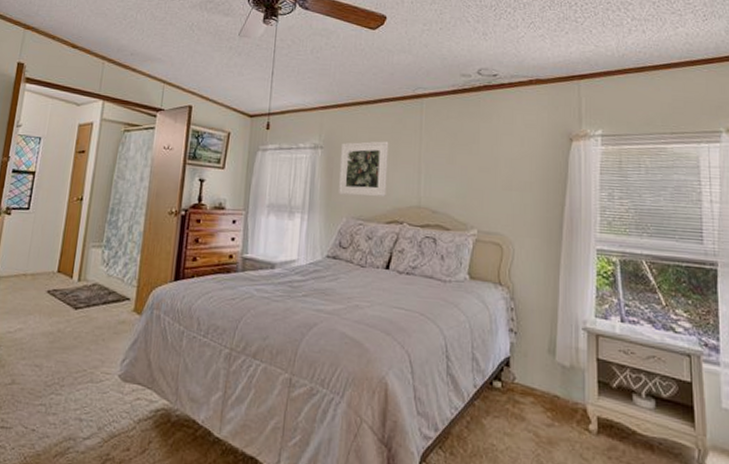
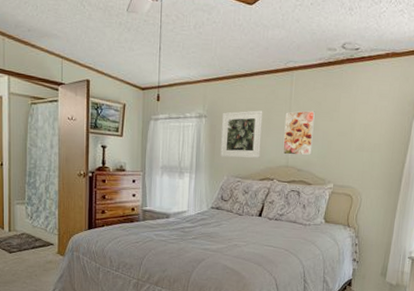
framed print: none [413,142,450,194] -> present [282,111,315,156]

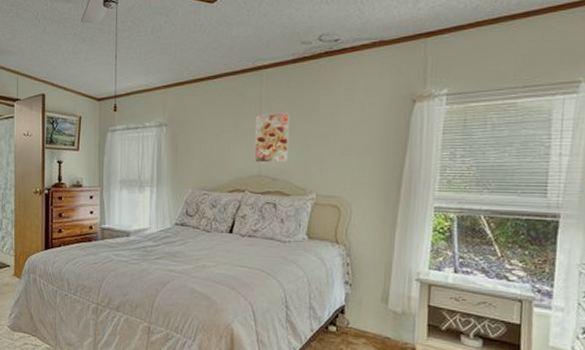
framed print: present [220,110,263,159] -> none [183,115,230,169]

